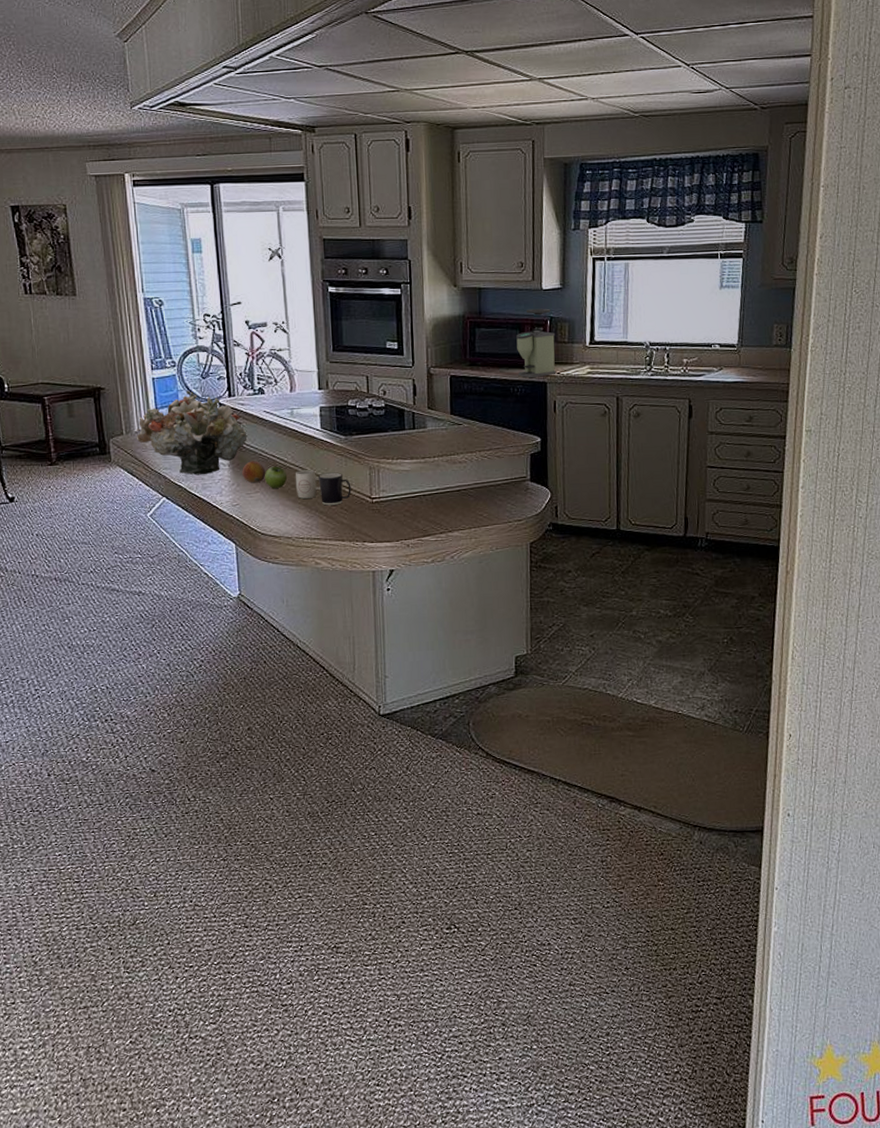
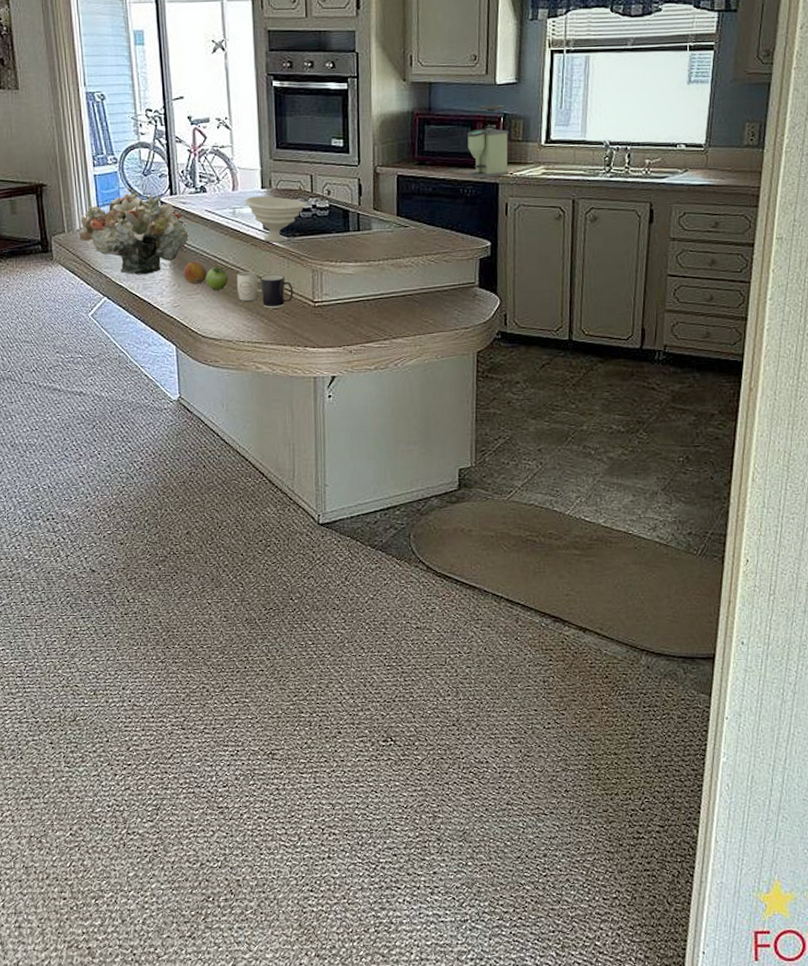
bowl: none [302,396,364,442] -> present [244,196,307,243]

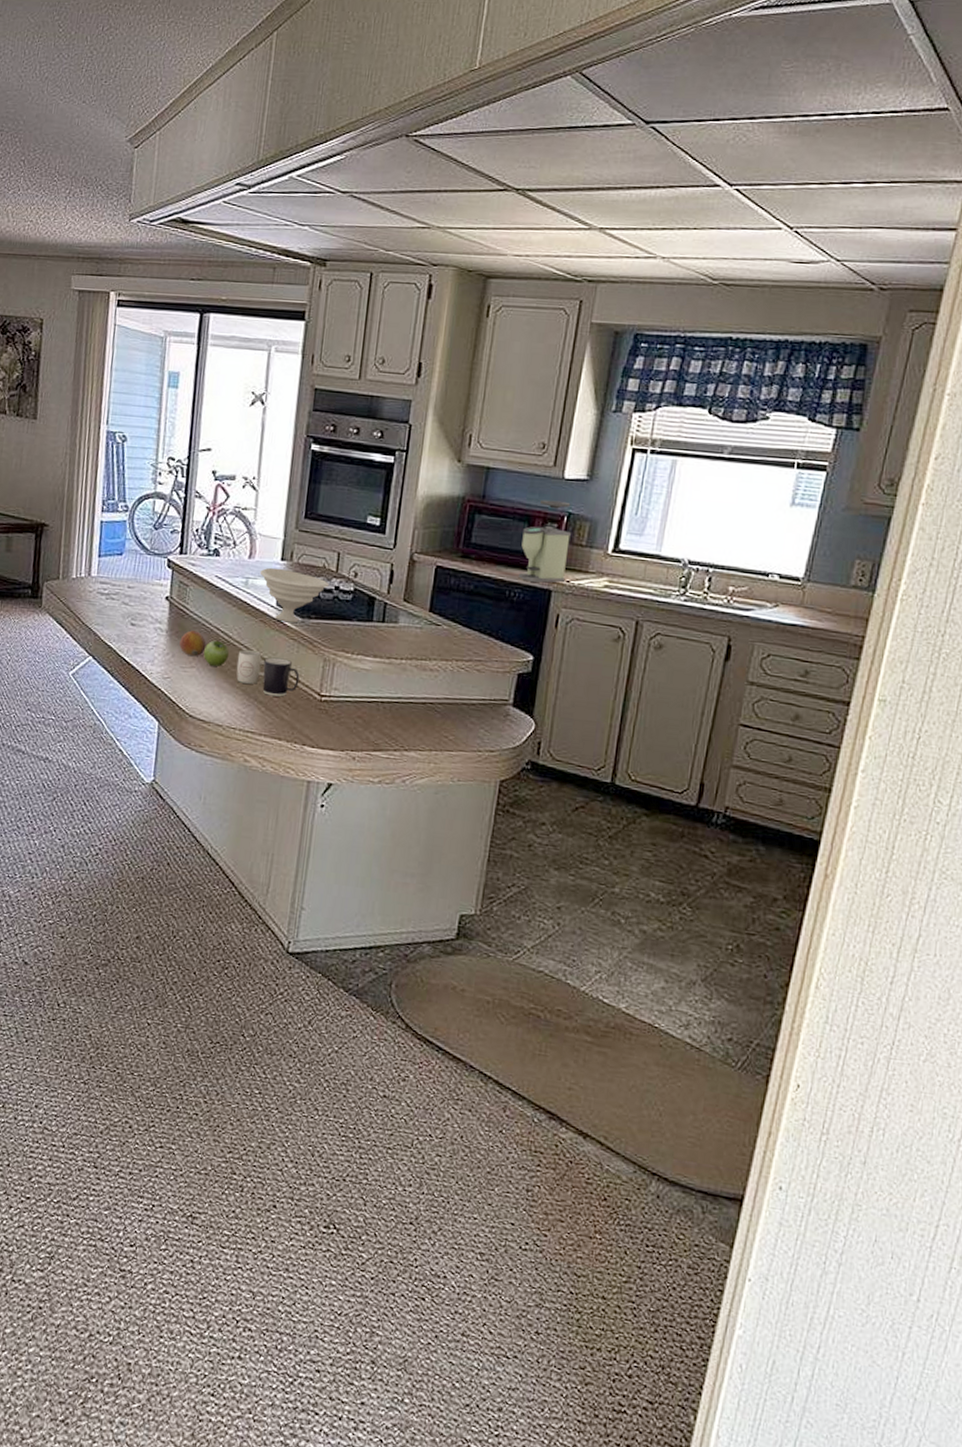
flower arrangement: present [77,188,189,275] -> none [72,540,193,638]

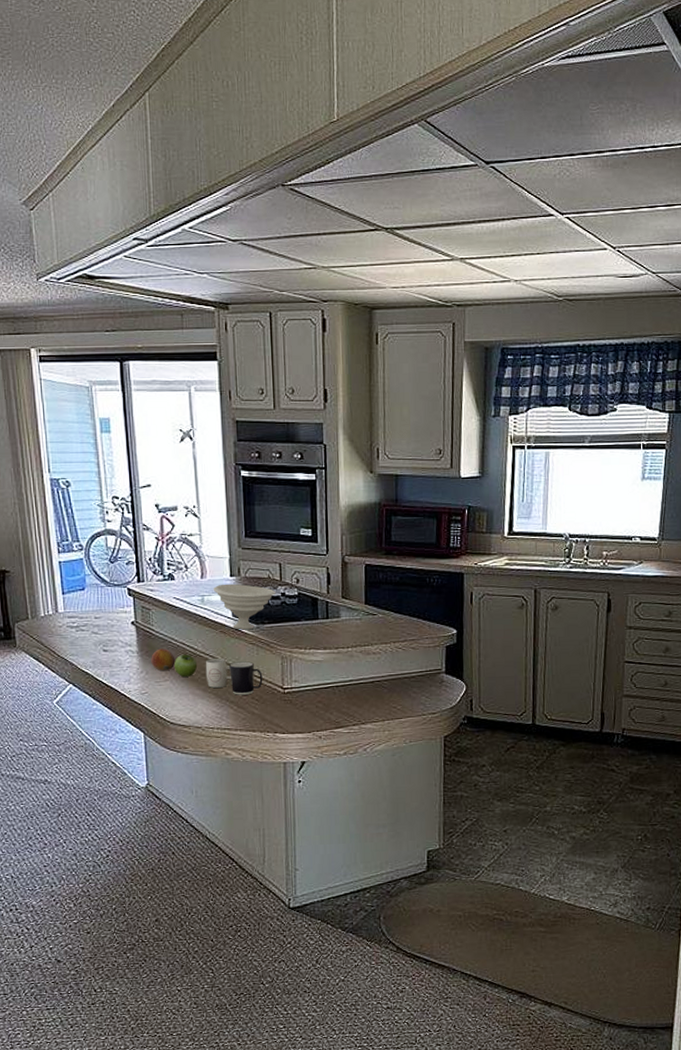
coffee grinder: present [518,499,572,583] -> none [433,497,474,568]

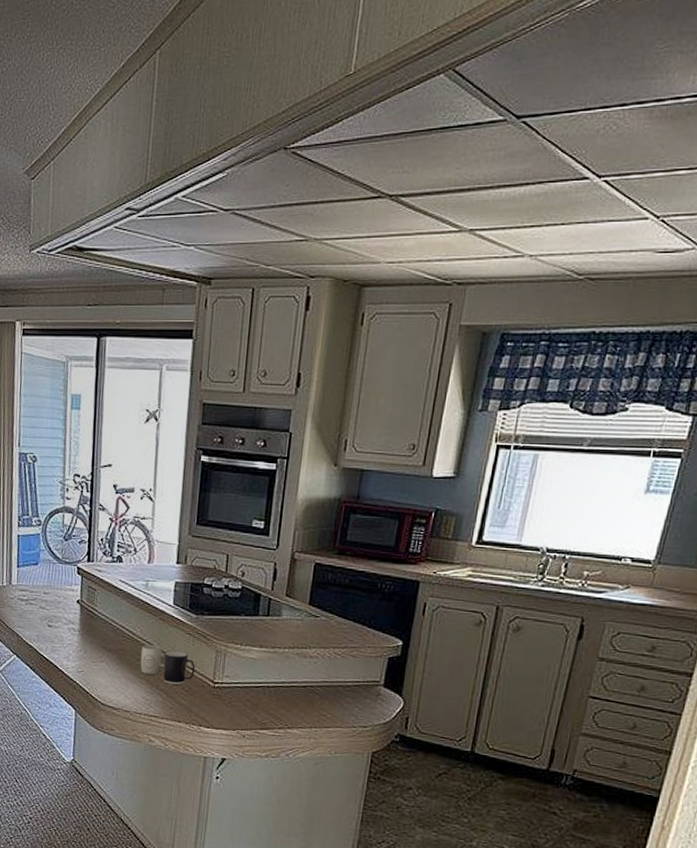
fruit: present [151,648,176,671] -> none [90,629,114,652]
fruit: present [174,654,198,677] -> none [112,637,134,660]
bowl: present [213,583,276,630] -> none [158,570,220,620]

